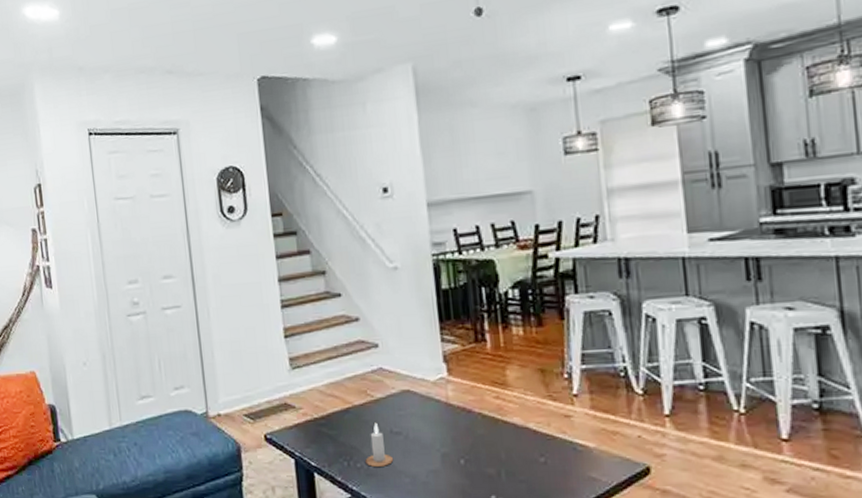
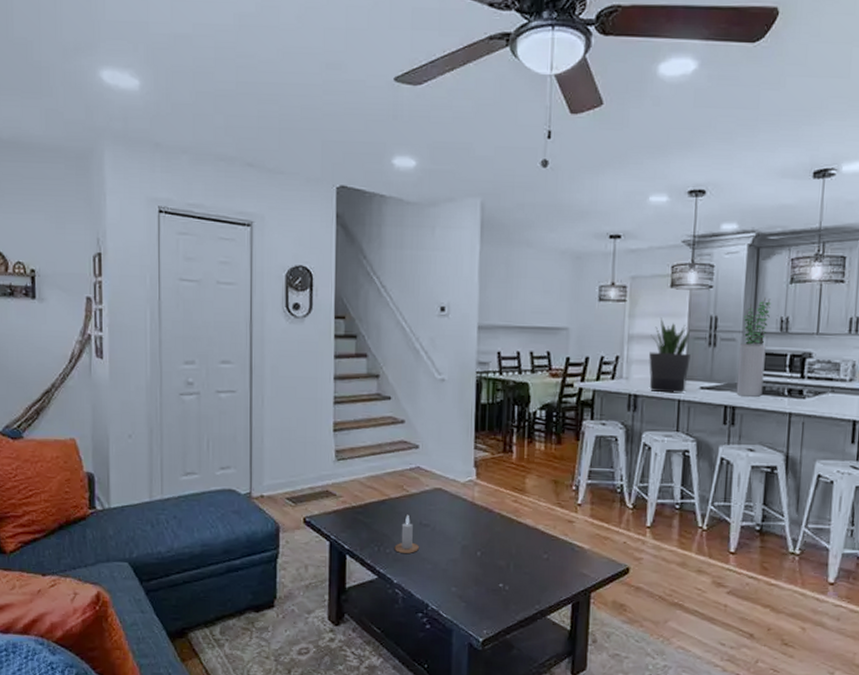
planter: none [635,162,691,252] -> present [649,317,691,394]
vase: none [753,119,794,244] -> present [736,297,772,398]

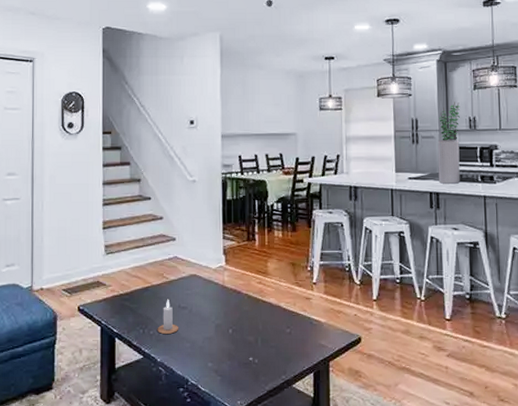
planter: present [649,317,691,394] -> none [364,121,398,184]

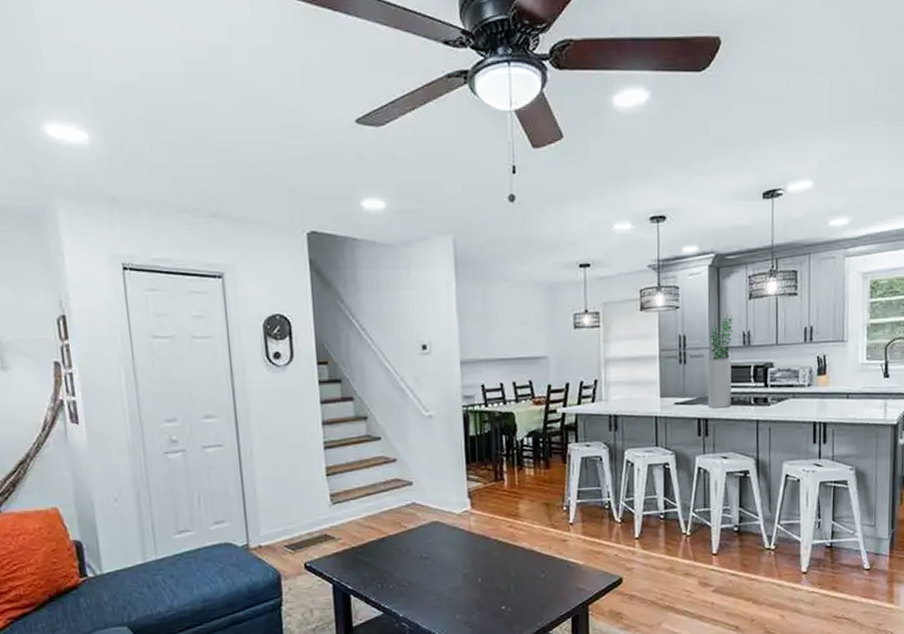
candle: present [157,299,179,334] -> none [397,549,422,587]

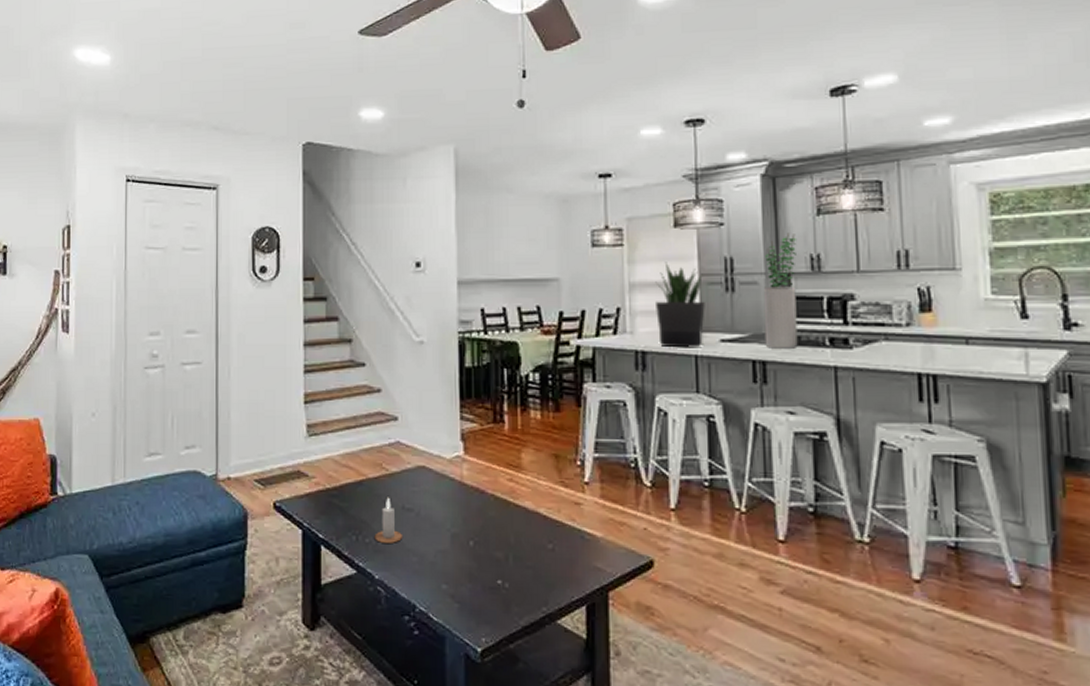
candle: none [397,549,422,587] -> present [374,497,403,543]
planter: none [625,340,664,411] -> present [655,262,705,348]

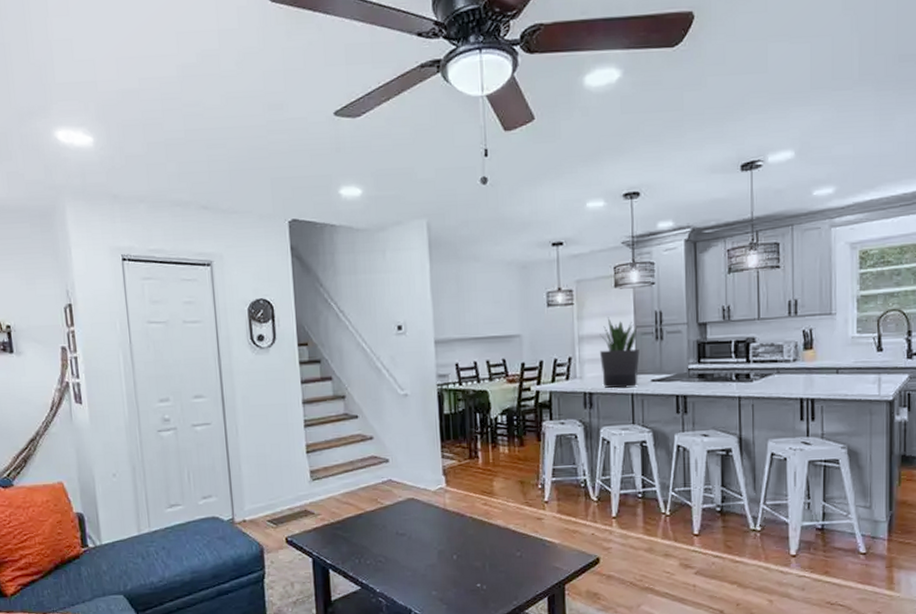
candle: present [374,497,403,543] -> none [374,526,399,563]
vase: present [763,232,798,350] -> none [685,288,713,386]

